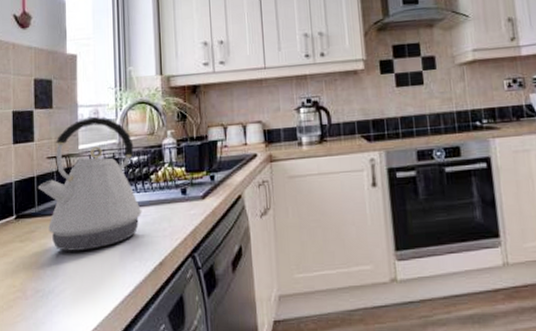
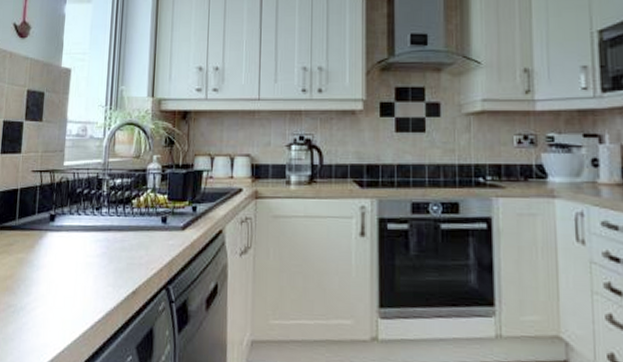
kettle: present [38,117,142,252] -> none [21,134,121,271]

